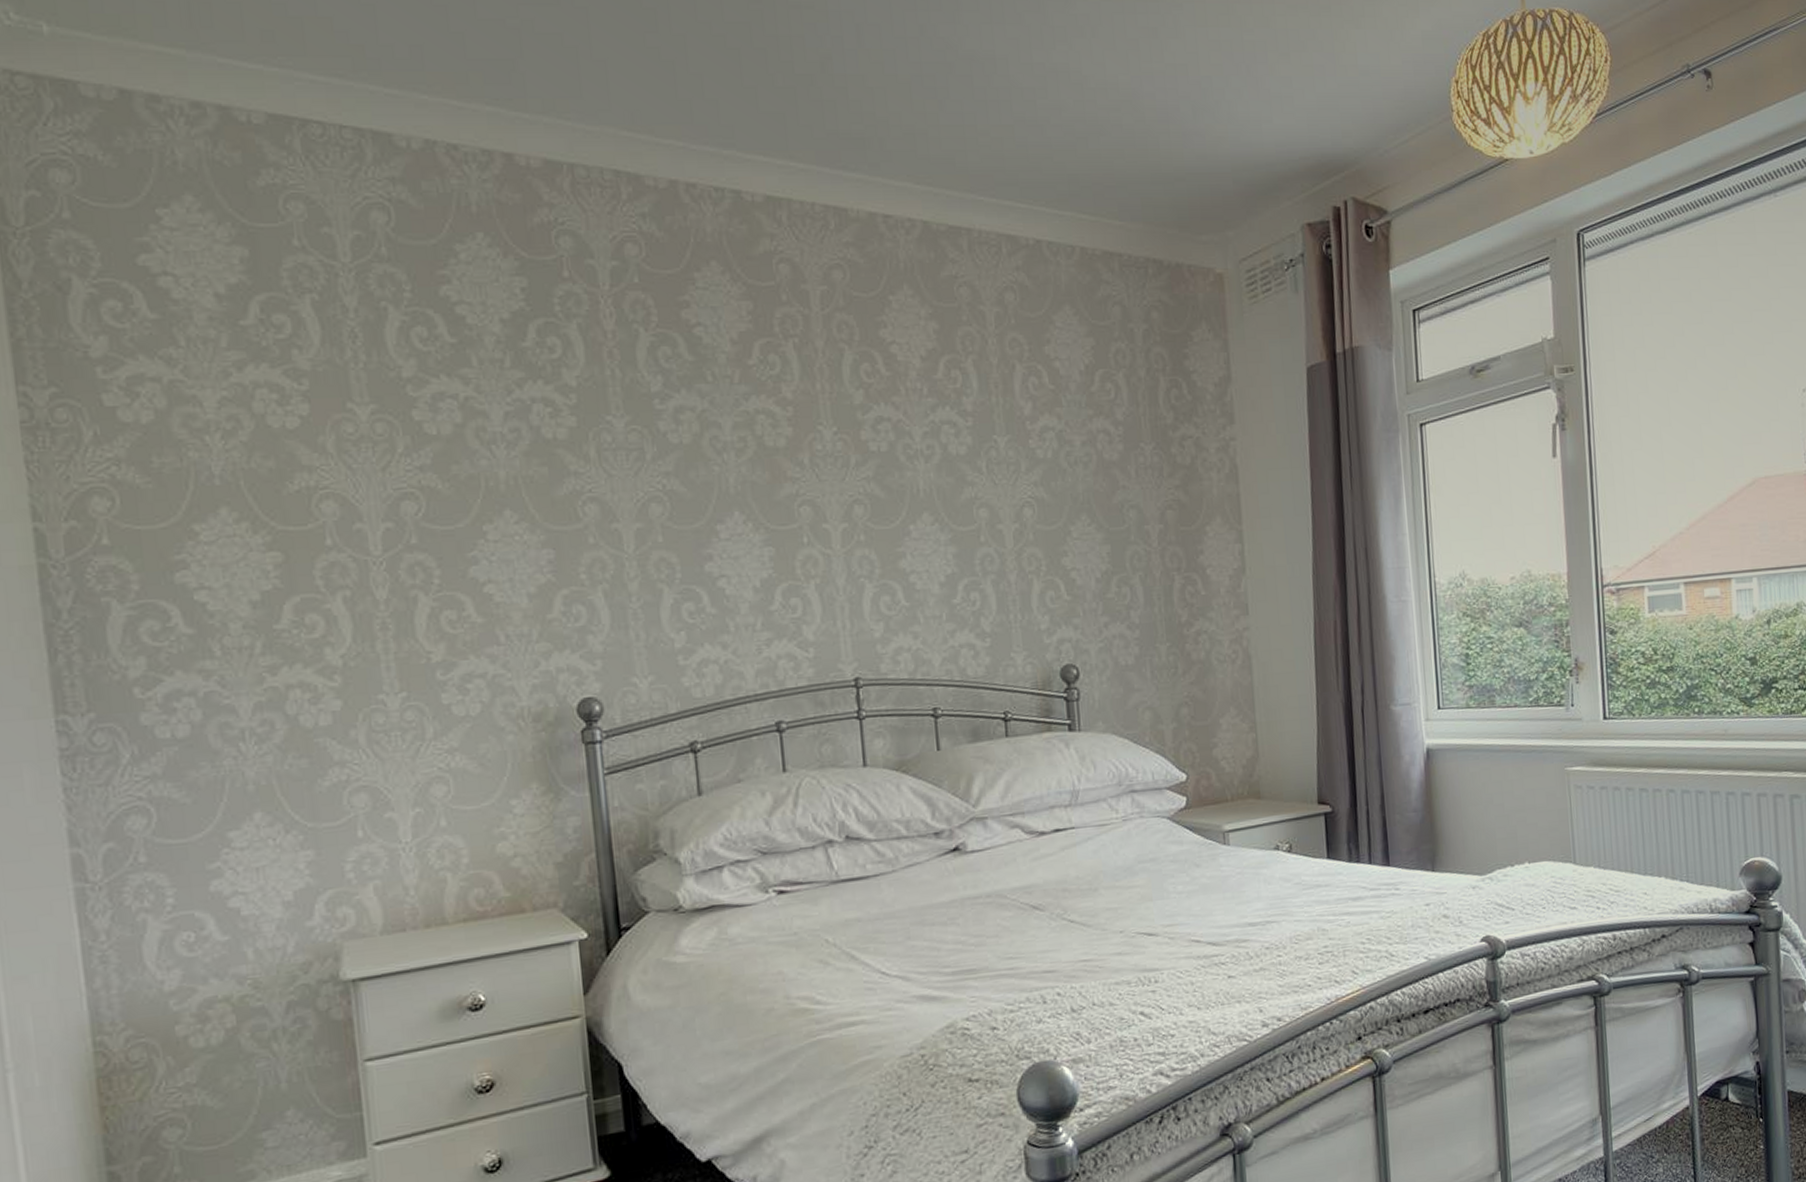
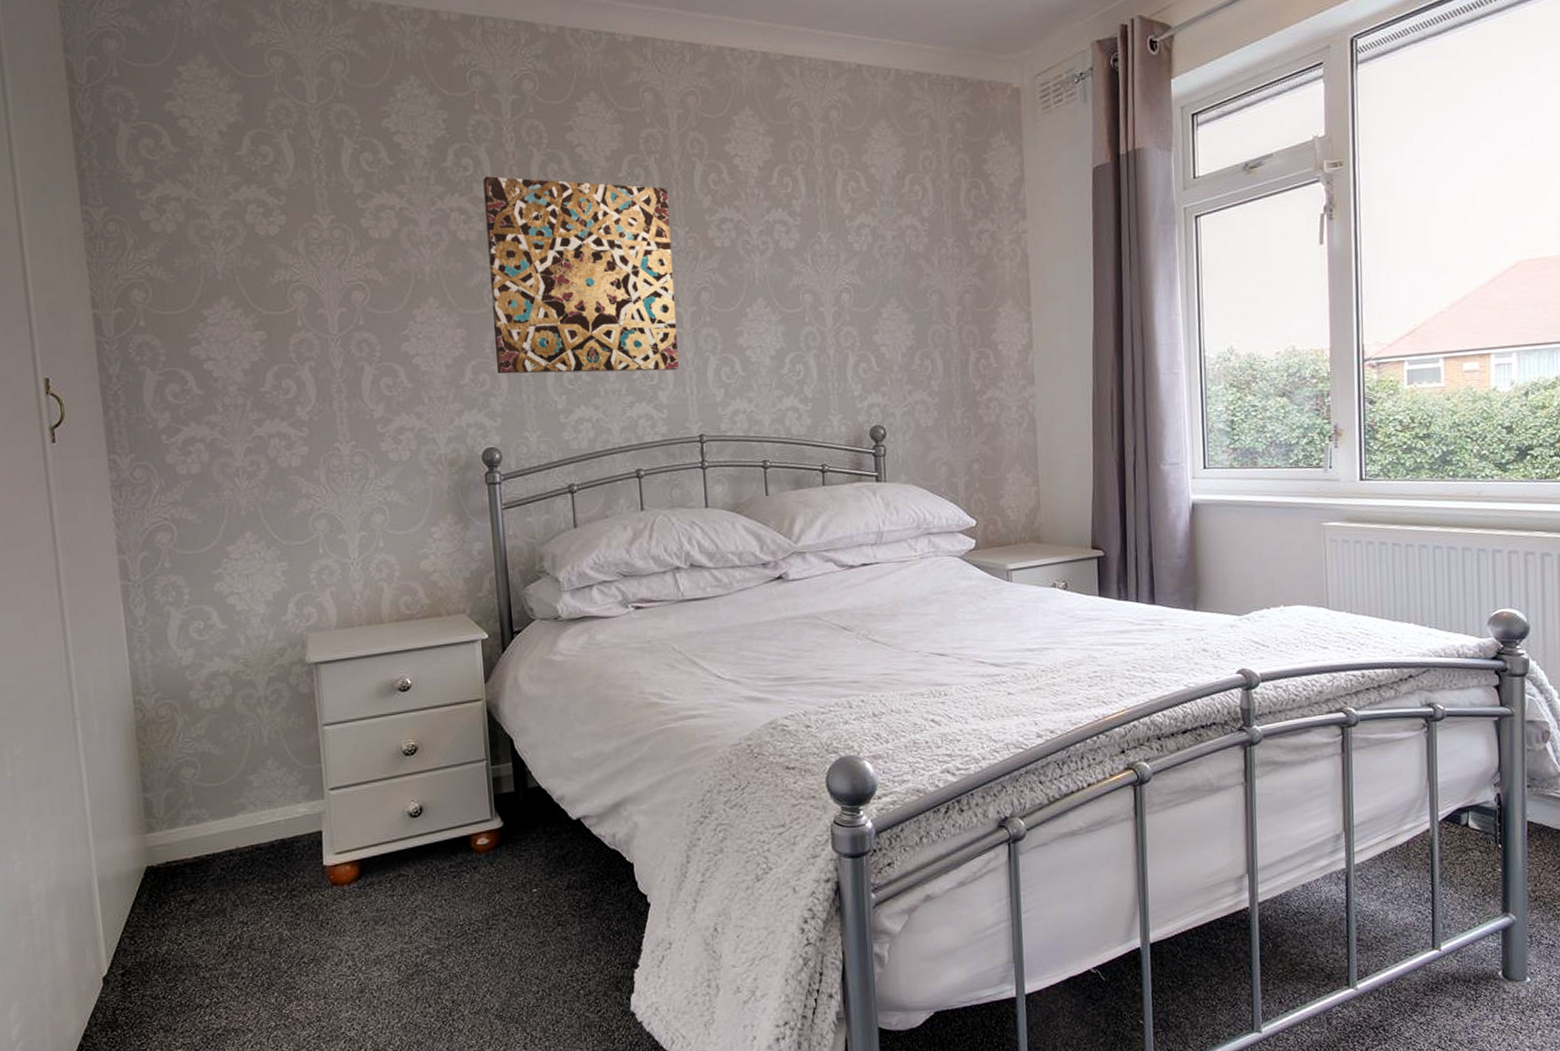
wall art: none [574,360,827,606] -> present [483,176,679,374]

